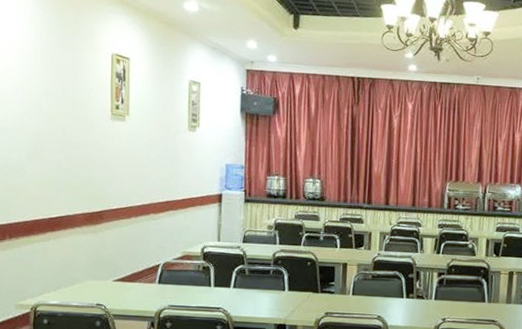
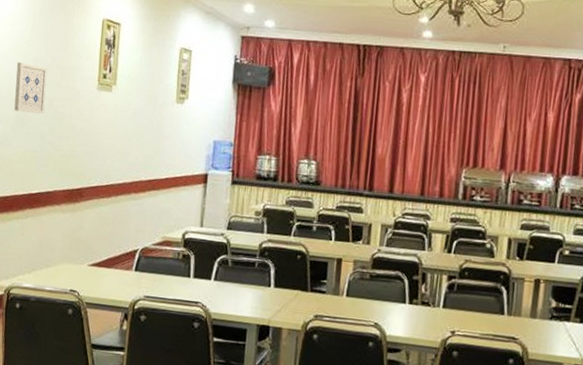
wall art: none [27,95,59,143] -> present [14,62,47,114]

